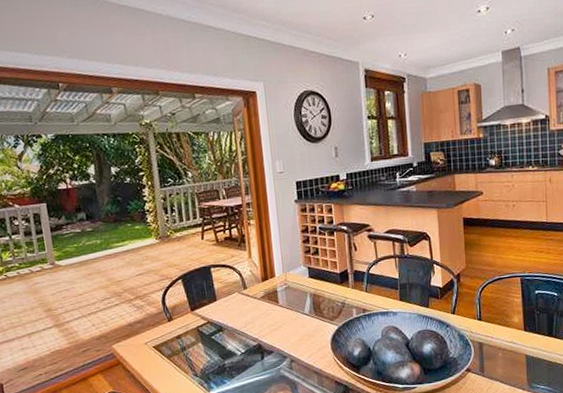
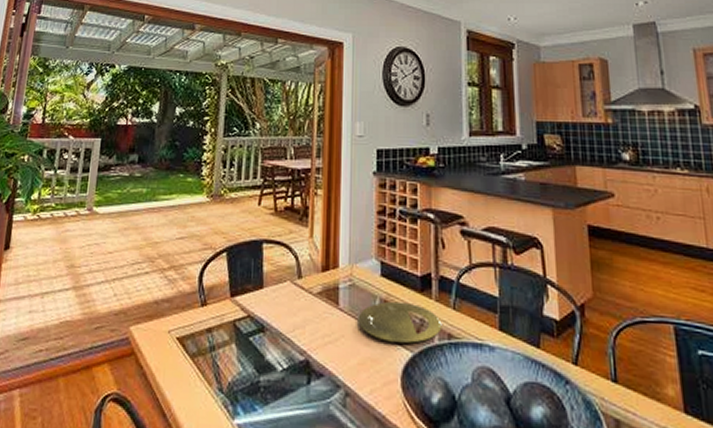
plate: none [294,293,358,322] -> present [358,301,442,344]

